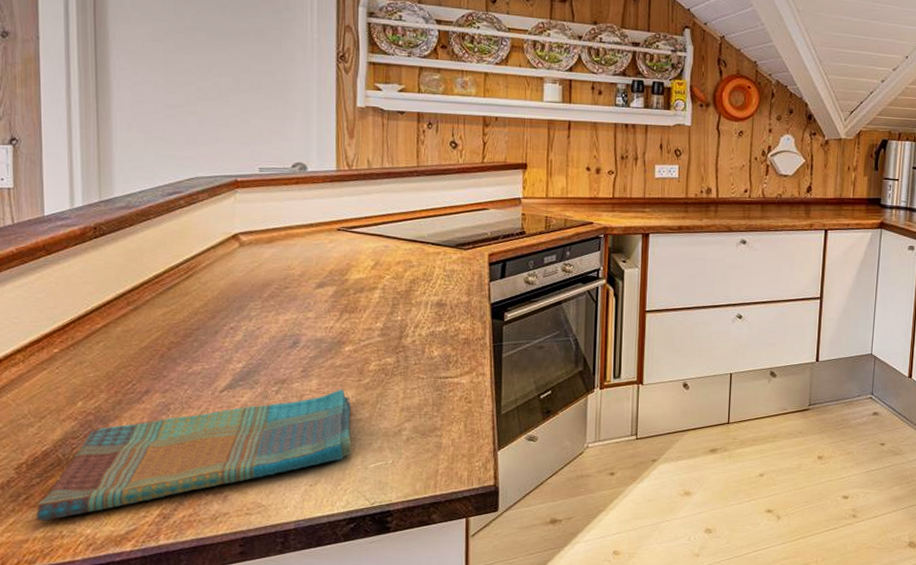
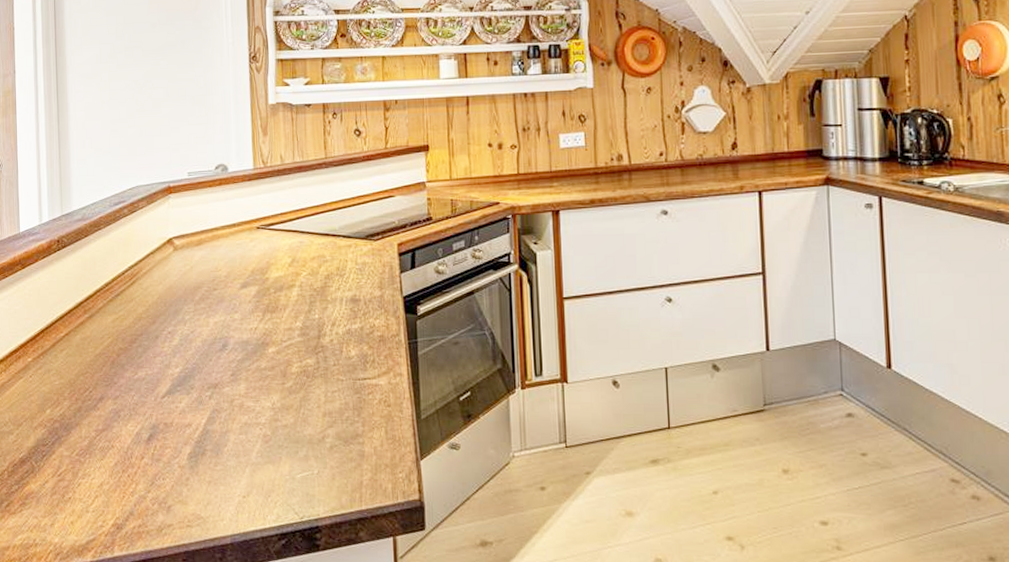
dish towel: present [36,389,352,521] -> none [15,393,280,528]

